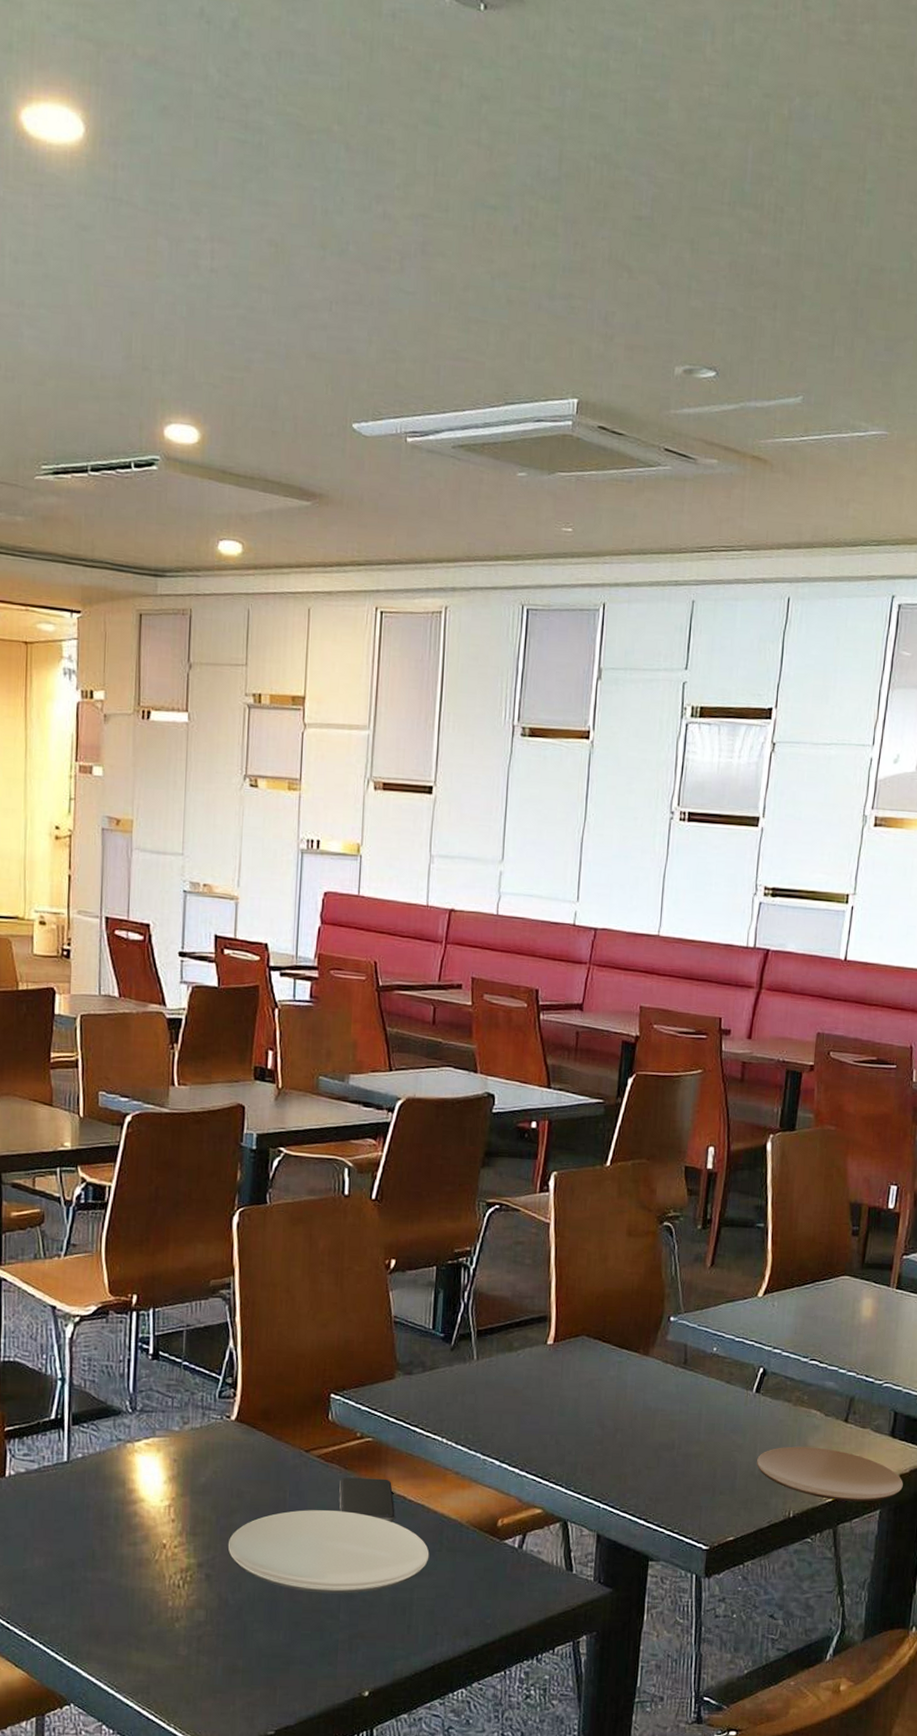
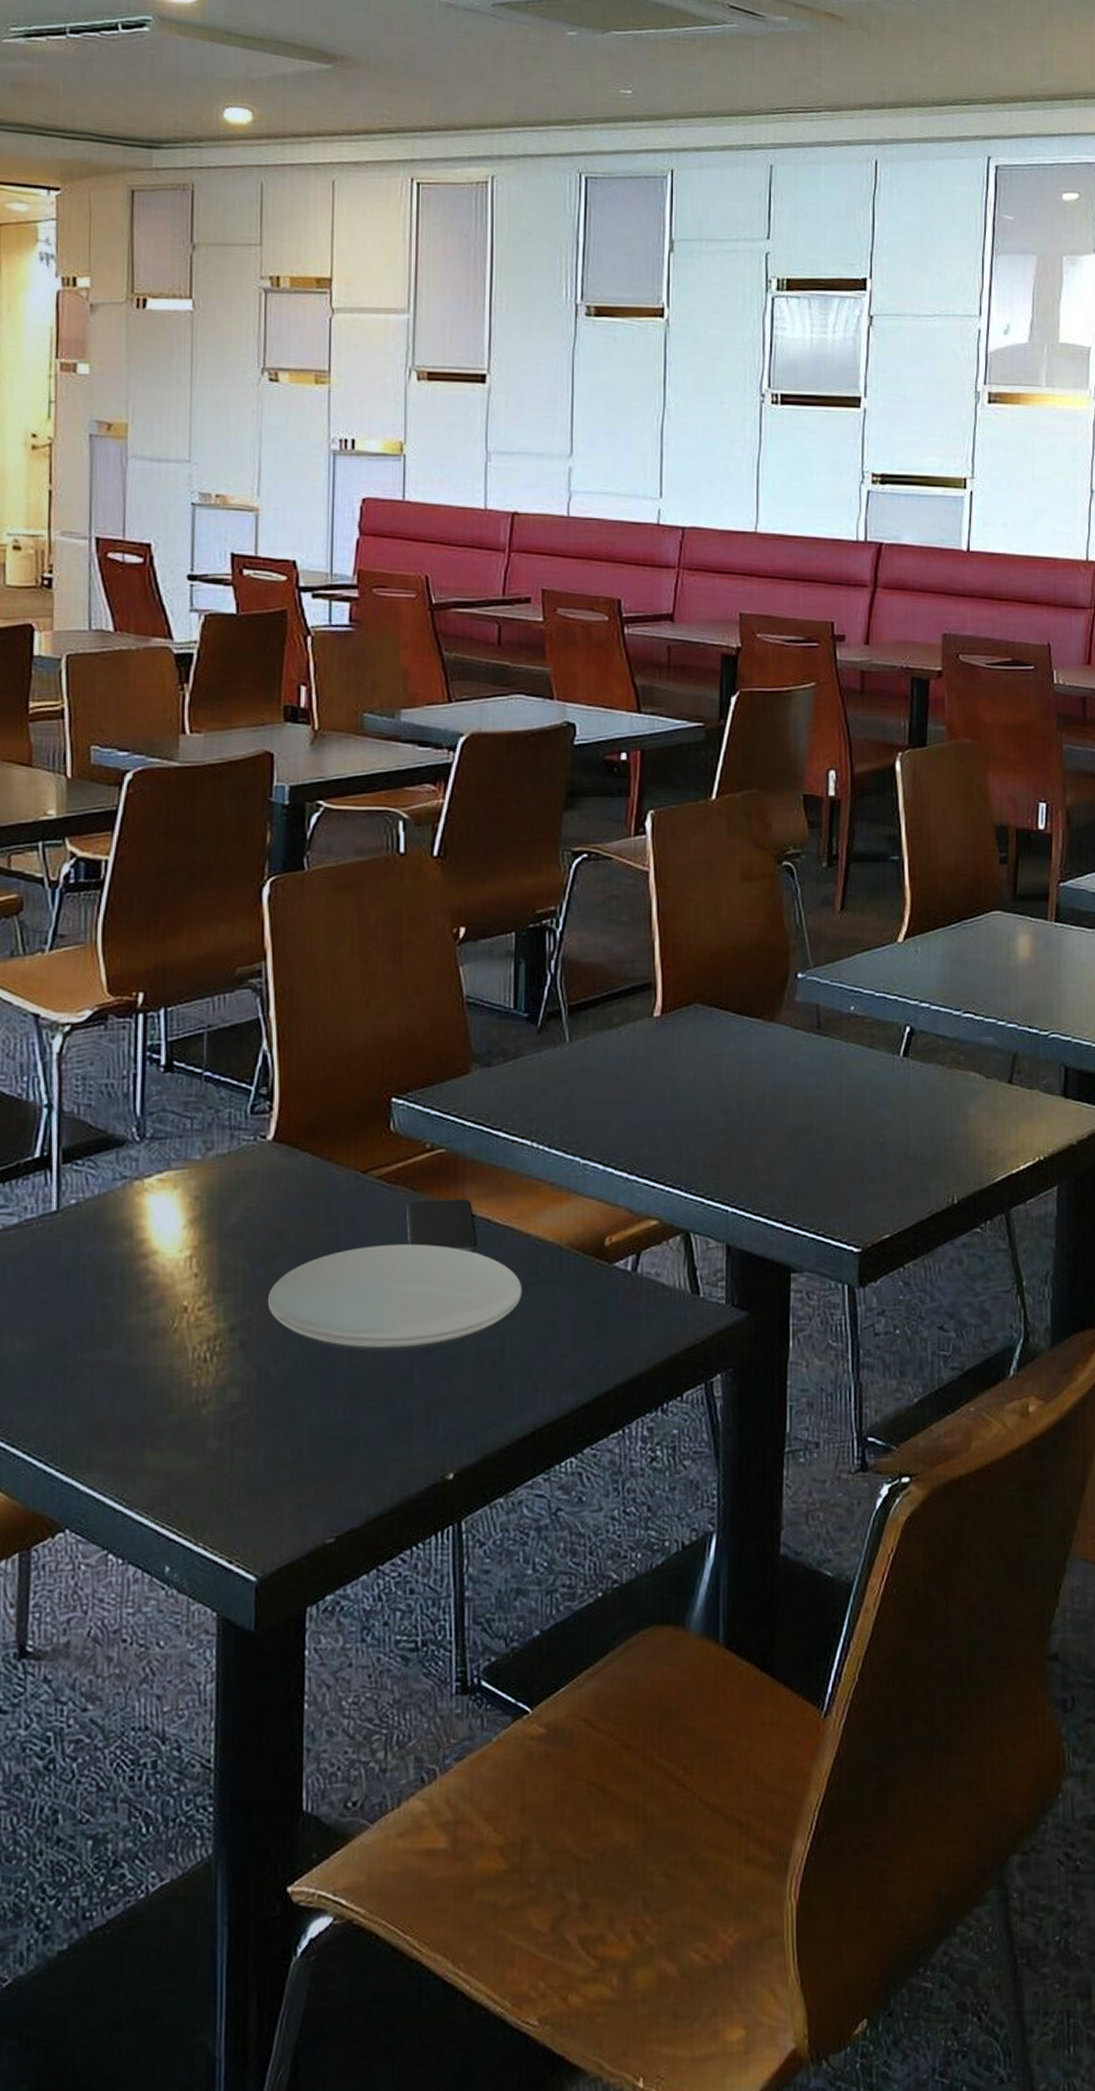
plate: present [756,1446,903,1502] -> none [909,1116,1082,1179]

